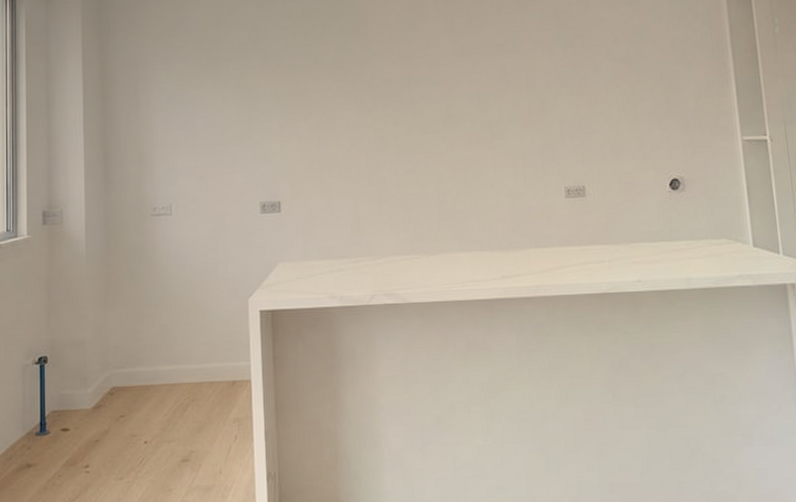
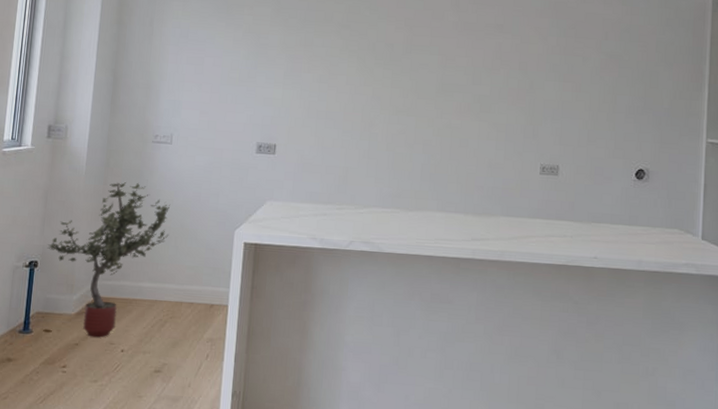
potted tree: none [55,260,180,431] -> present [47,182,171,338]

